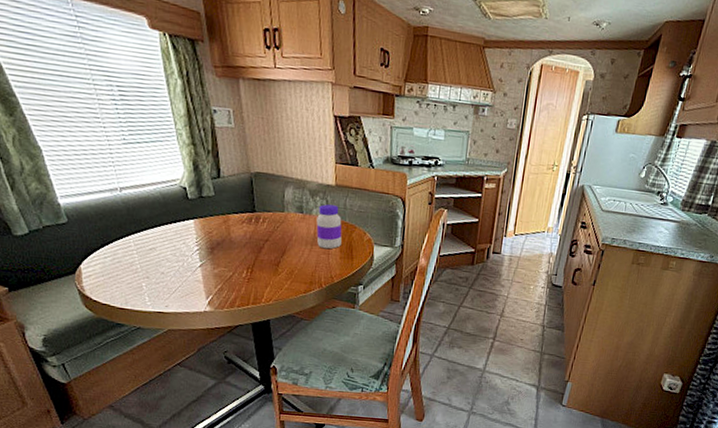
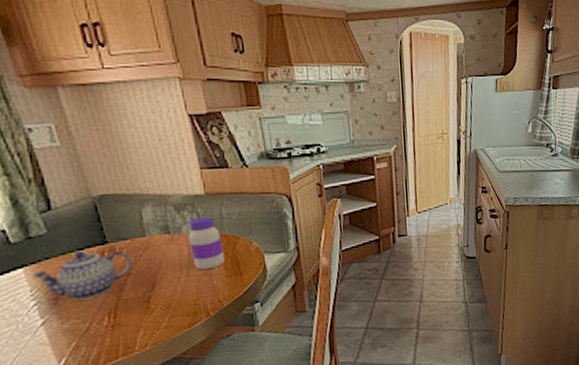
teapot: none [198,214,271,254] -> present [31,250,133,300]

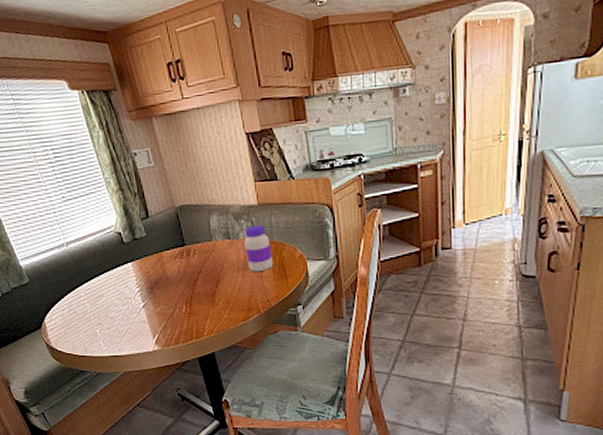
teapot: present [31,250,133,300] -> none [136,250,203,290]

